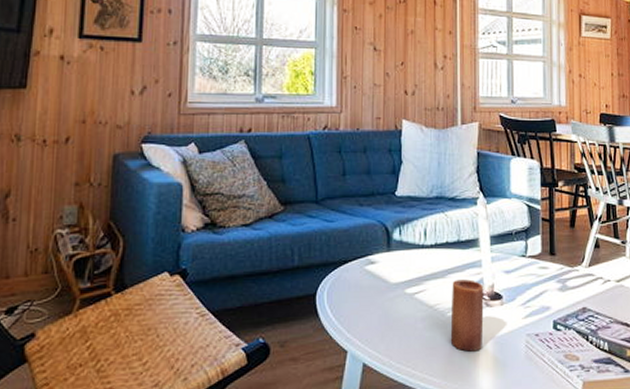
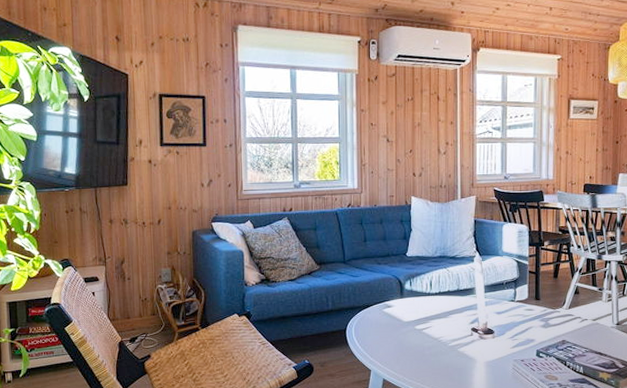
candle: present [450,279,484,352] -> none [451,319,479,372]

